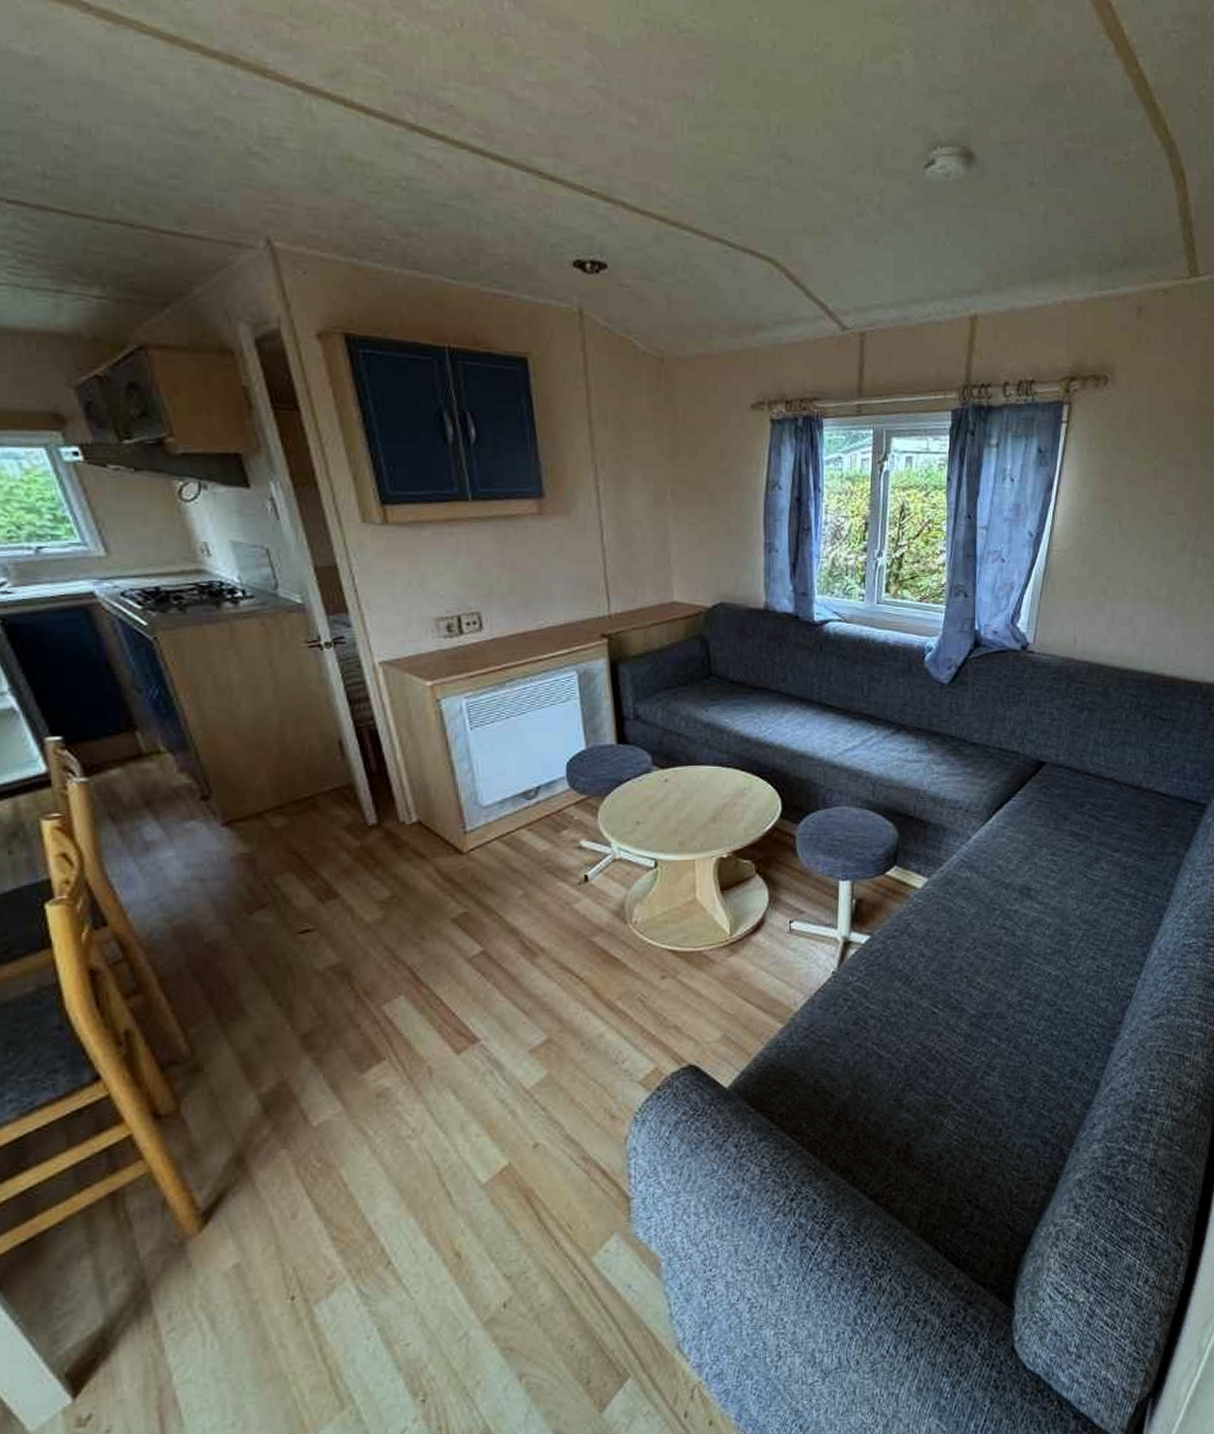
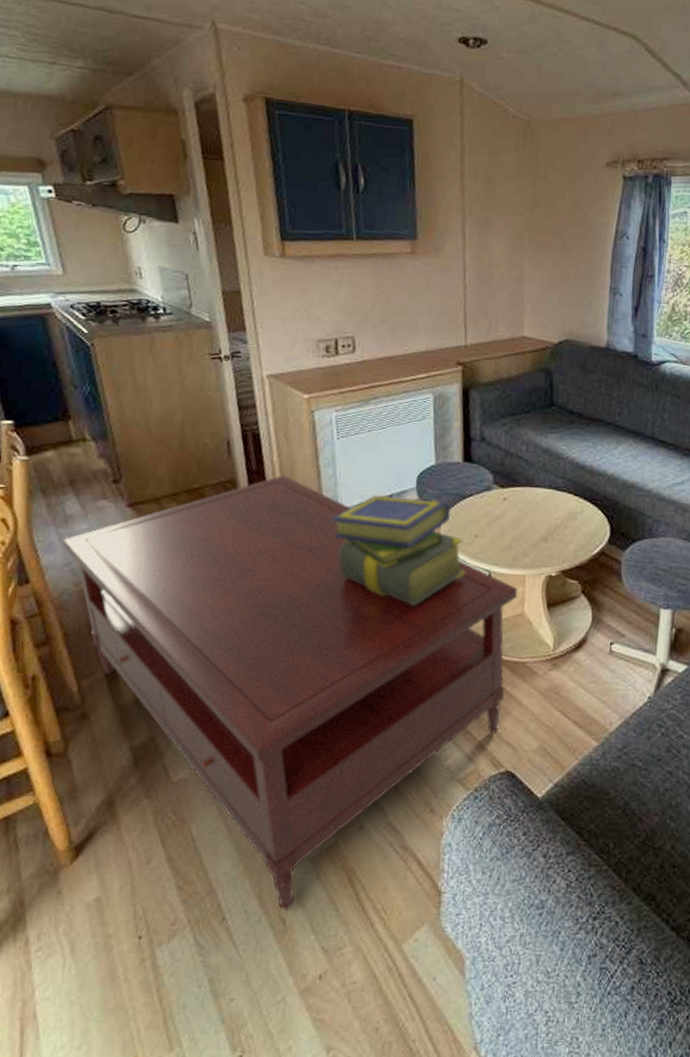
coffee table: none [144,774,688,1244] -> present [62,474,518,911]
stack of books: none [472,787,628,905] -> present [331,494,465,606]

